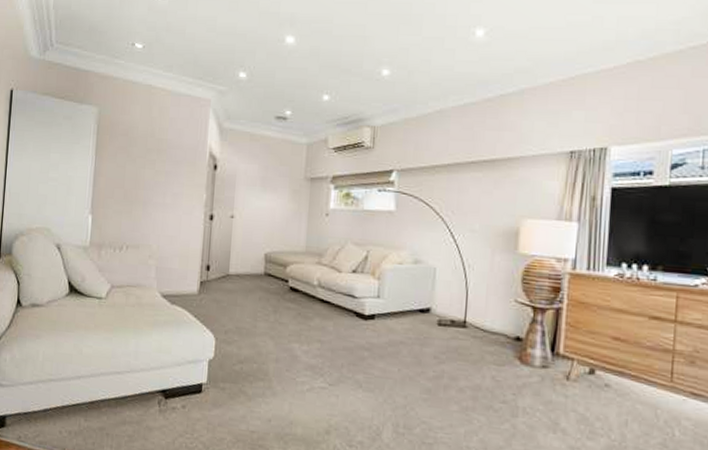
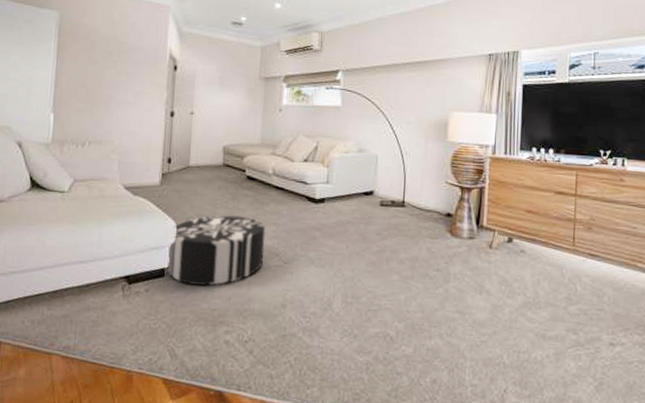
pouf: none [205,329,309,406] -> present [167,215,266,286]

